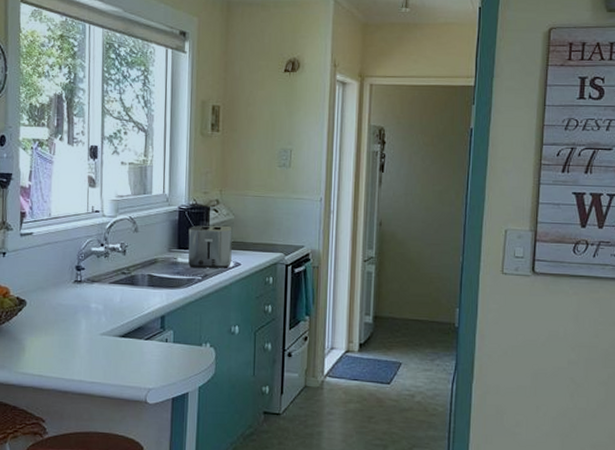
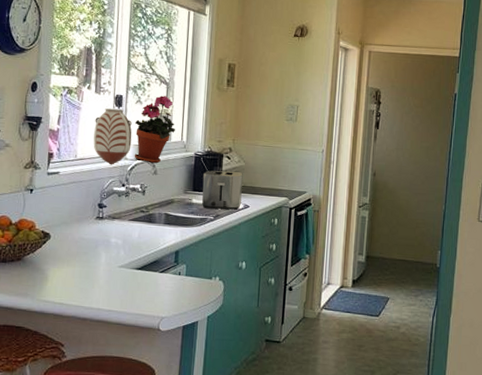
vase: none [68,161,110,223] -> present [93,108,132,165]
potted plant: none [112,144,156,220] -> present [134,96,175,164]

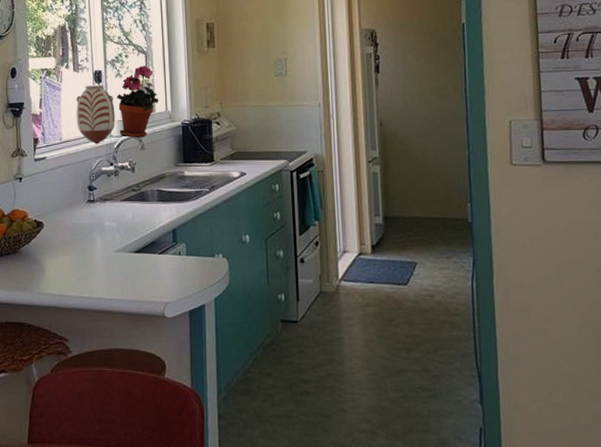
toaster: present [202,170,243,210] -> none [193,137,237,180]

